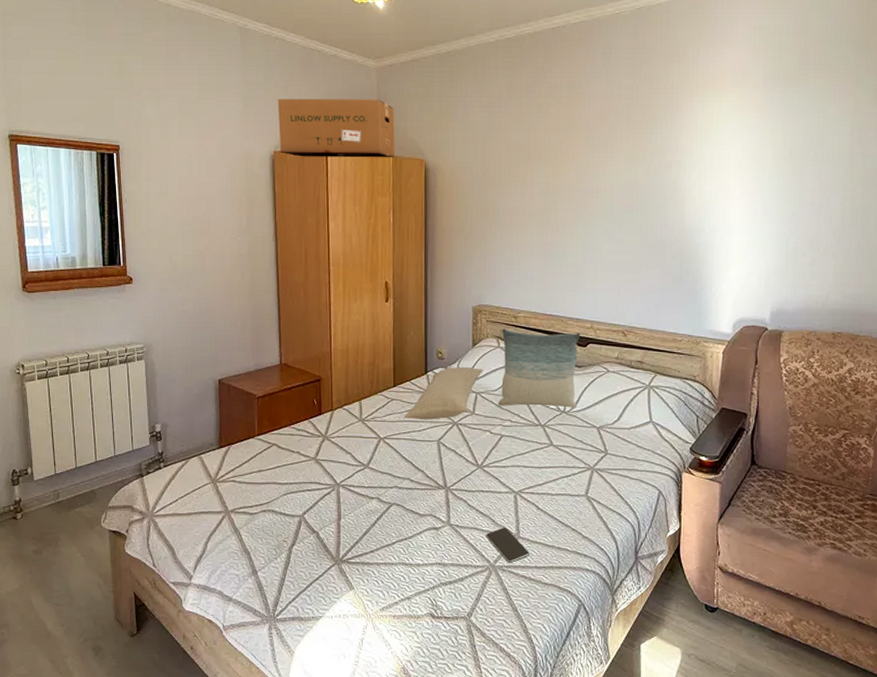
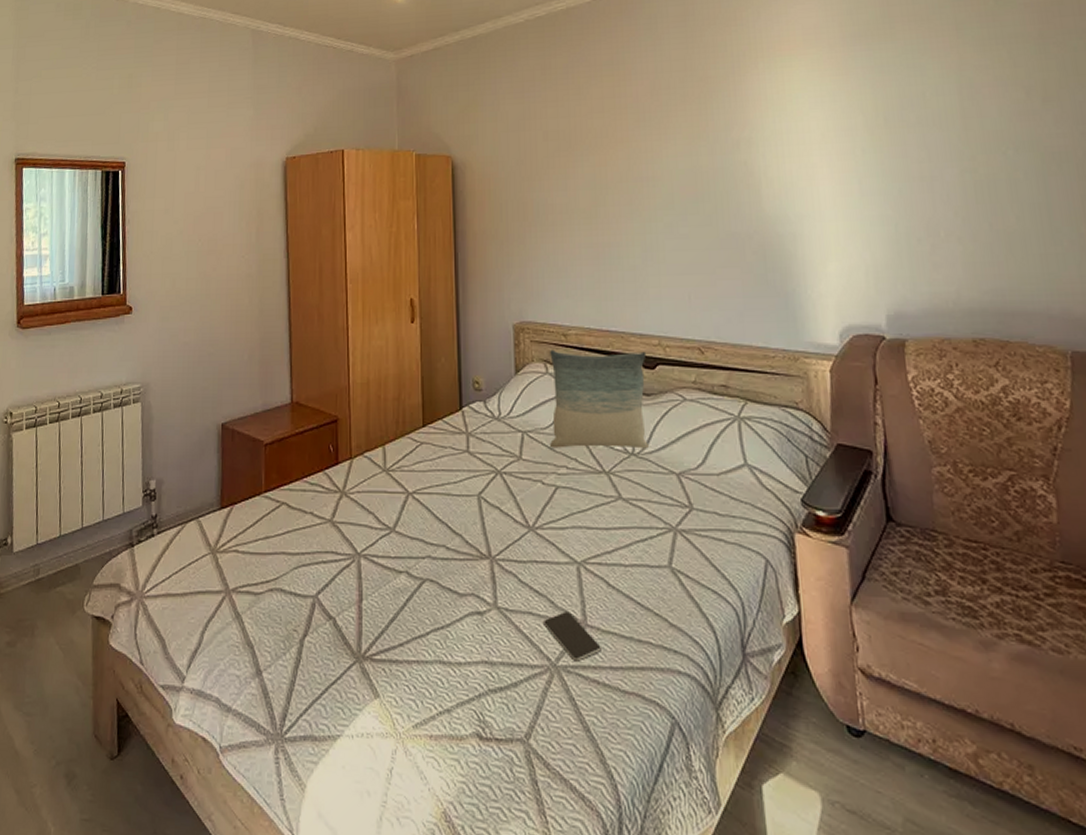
box: present [277,98,395,158] -> none [290,93,418,162]
pillow: present [405,366,483,420] -> none [437,398,530,468]

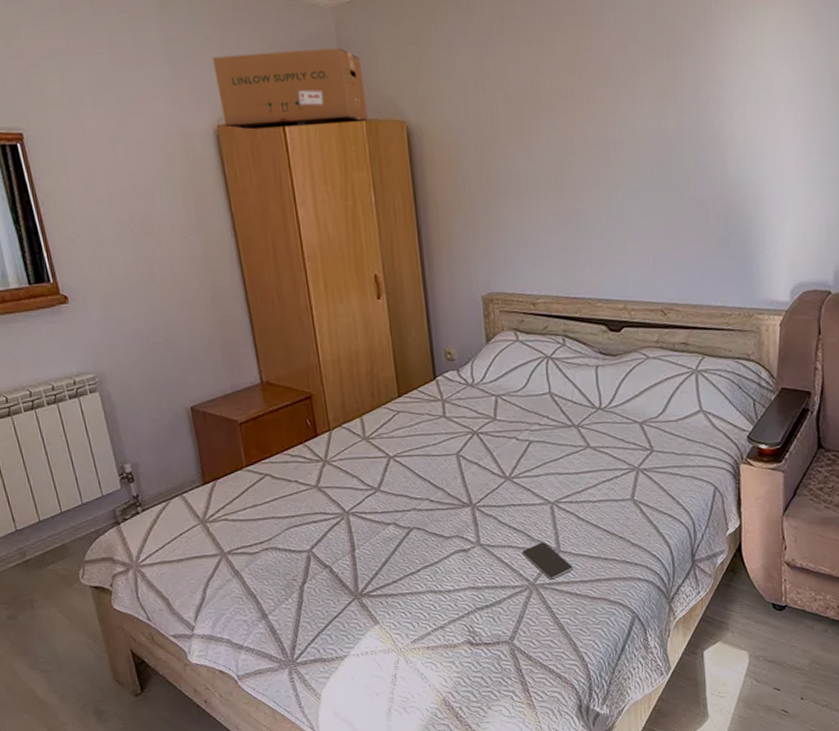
box: none [290,93,418,162] -> present [212,48,368,130]
pillow: present [550,349,650,449] -> none [520,315,616,409]

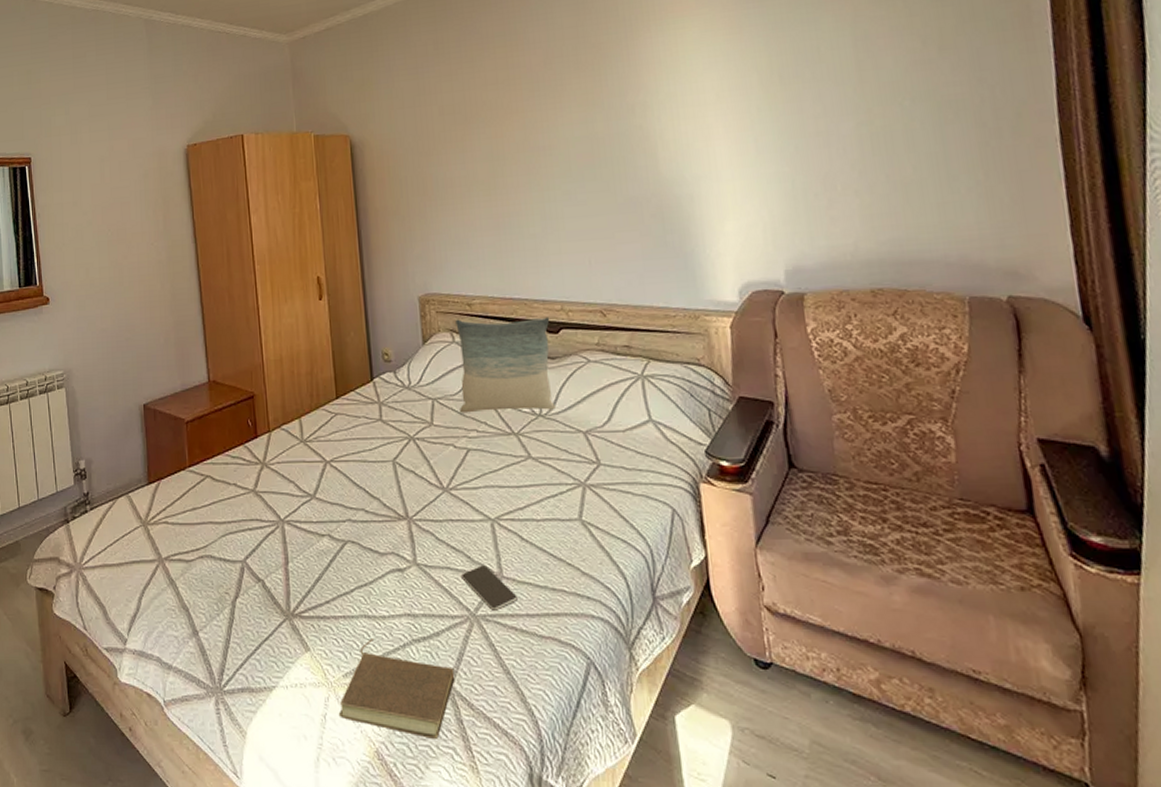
box: present [212,48,368,130] -> none [188,75,316,148]
book: none [408,609,515,686] -> present [338,637,455,739]
pillow: none [520,315,616,409] -> present [455,317,557,413]

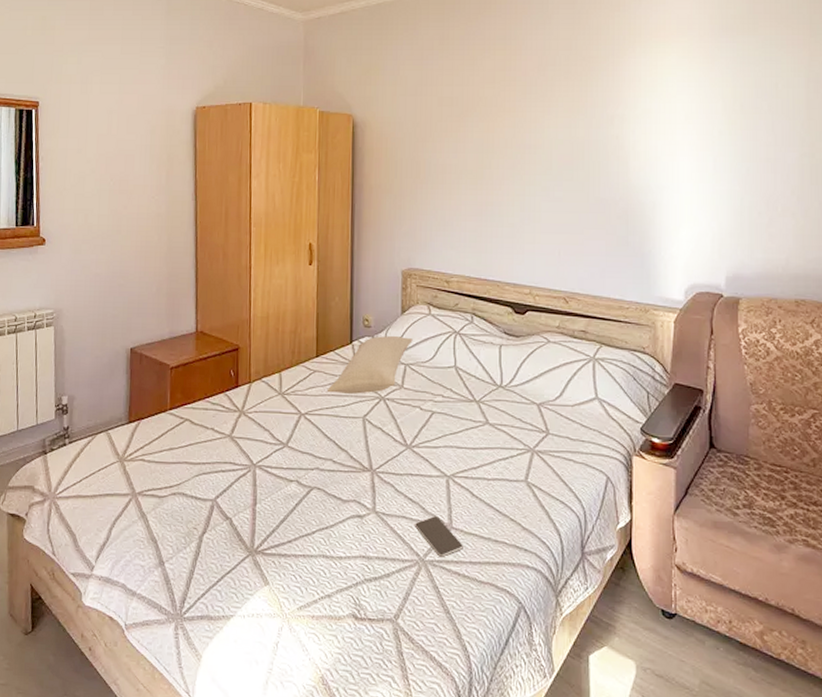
book: present [338,637,455,739] -> none [290,575,400,668]
pillow: none [352,368,438,437] -> present [328,335,413,394]
pillow: present [455,317,557,413] -> none [429,294,518,383]

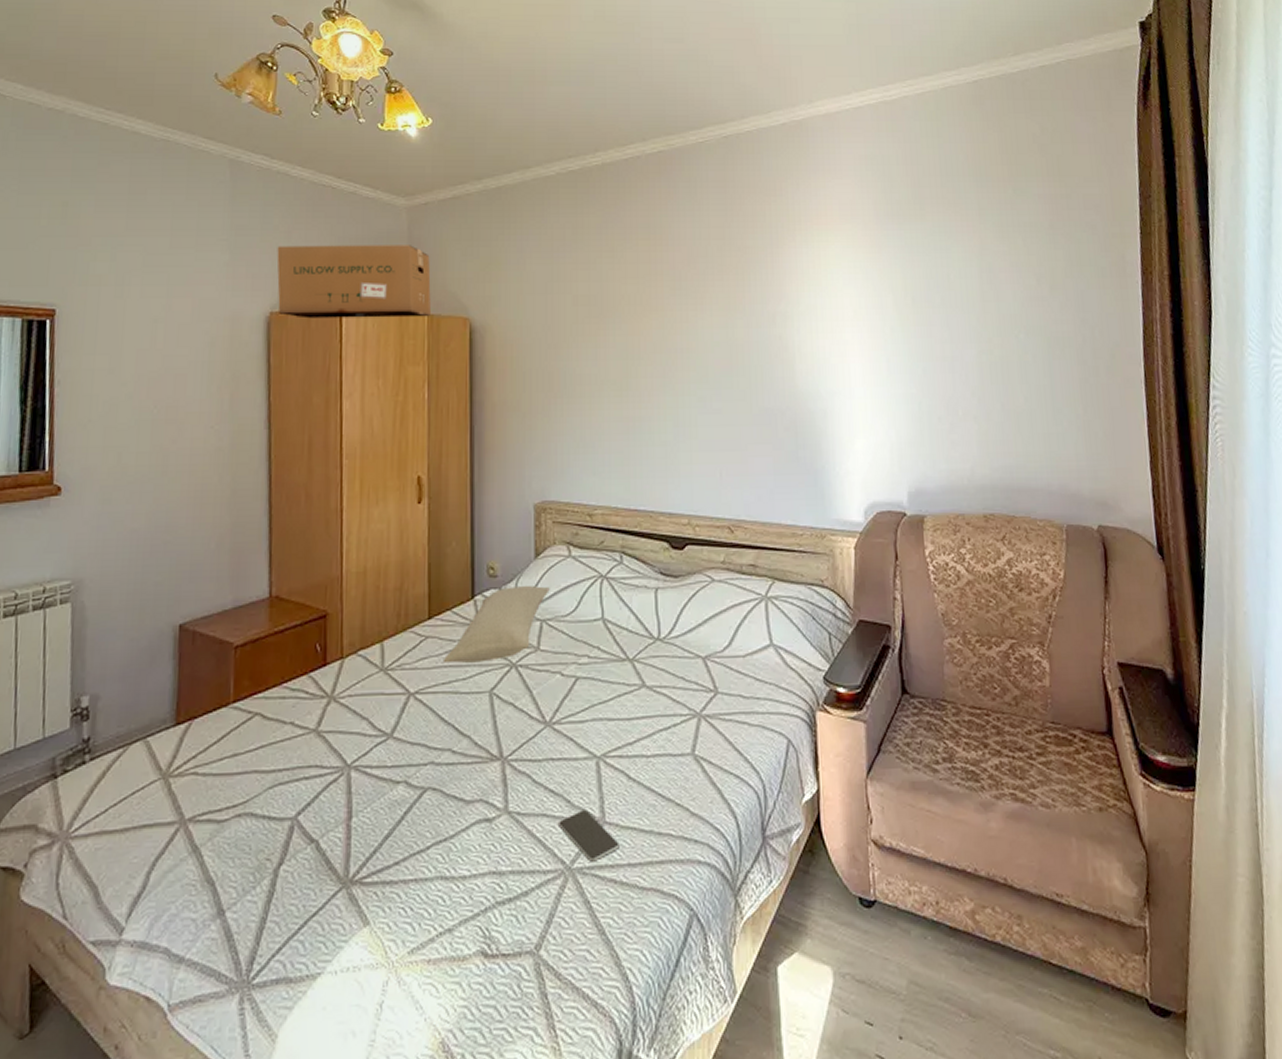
box: none [201,53,322,113] -> present [277,245,431,319]

